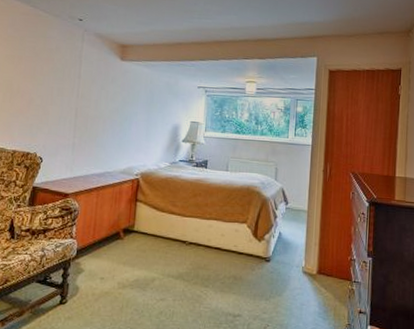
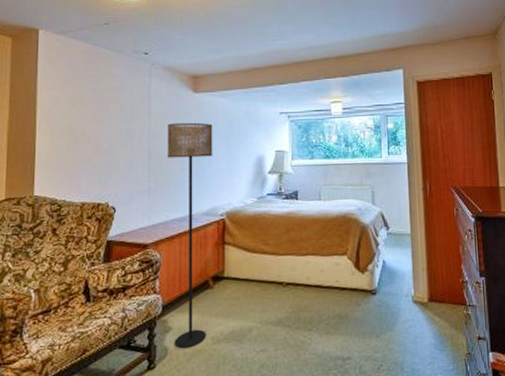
floor lamp: none [85,86,136,290] -> present [167,122,213,349]

